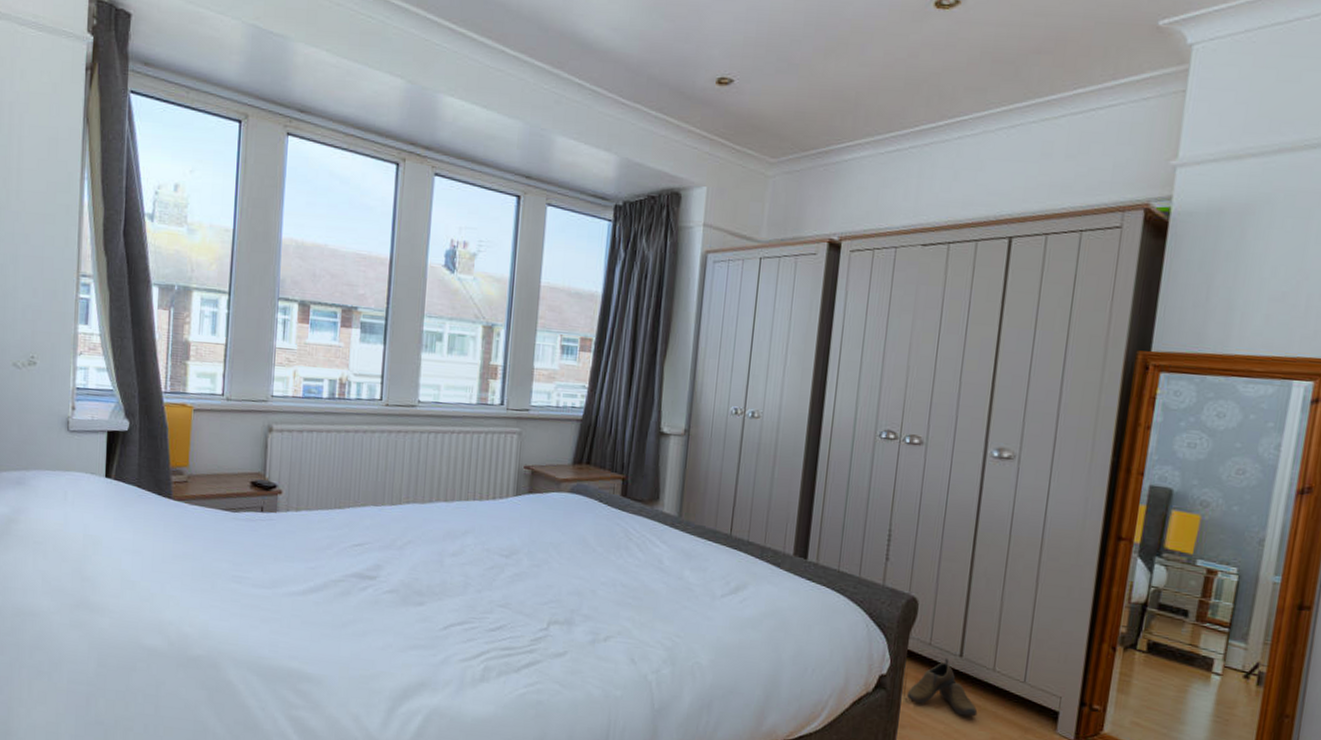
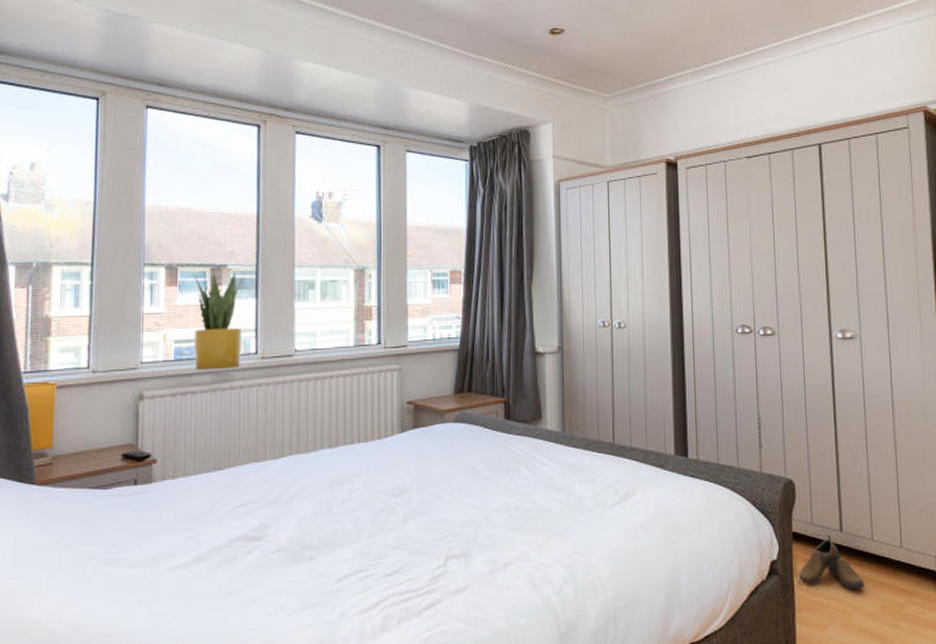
planter: none [321,312,374,413] -> present [193,271,245,370]

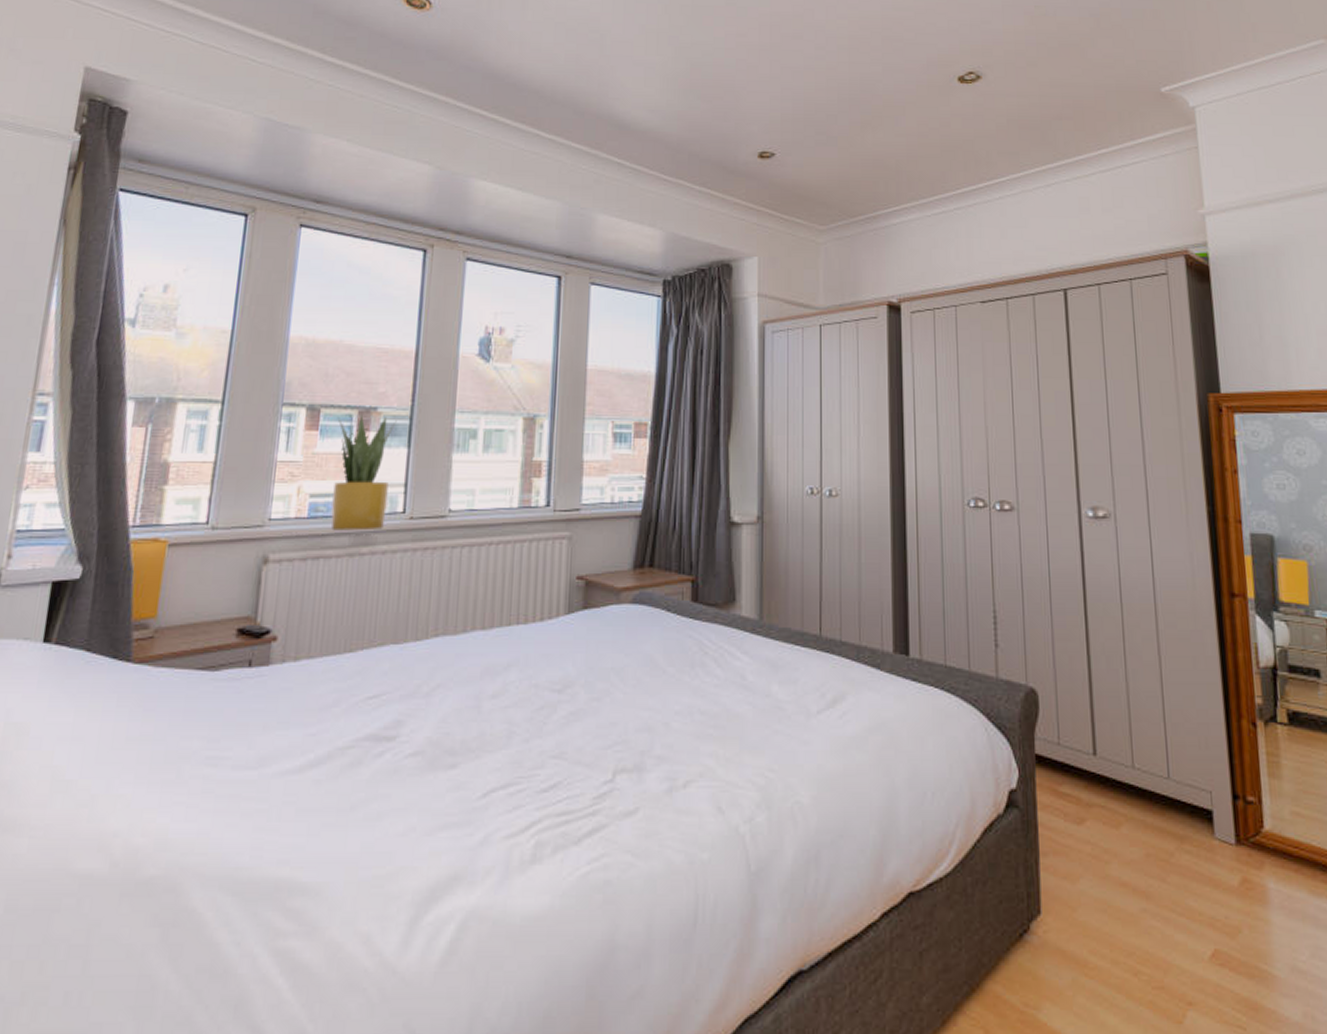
shoe: present [798,534,865,589] -> none [1042,758,1125,830]

